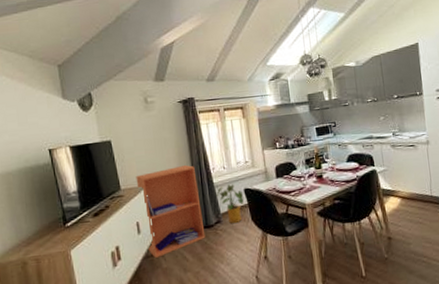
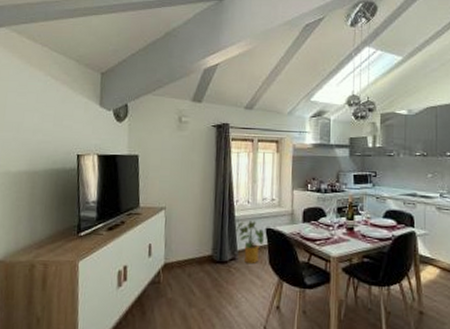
bookshelf: present [136,164,206,258] -> none [156,192,218,286]

